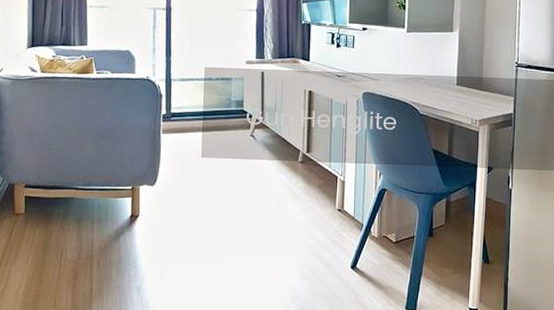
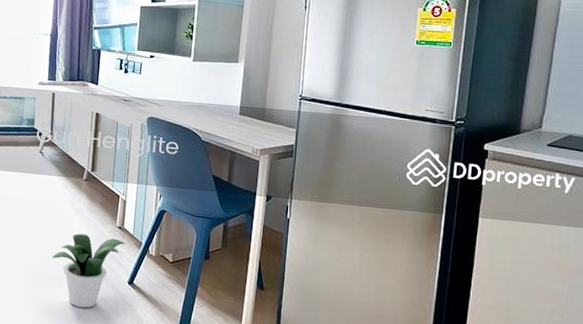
potted plant: none [270,219,346,297] -> present [53,233,126,308]

